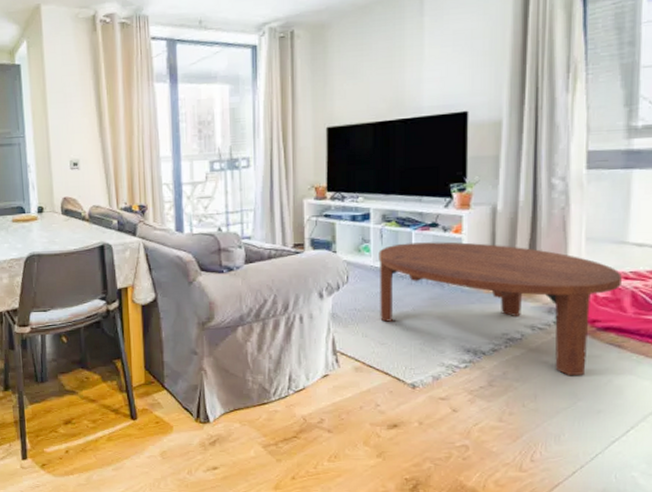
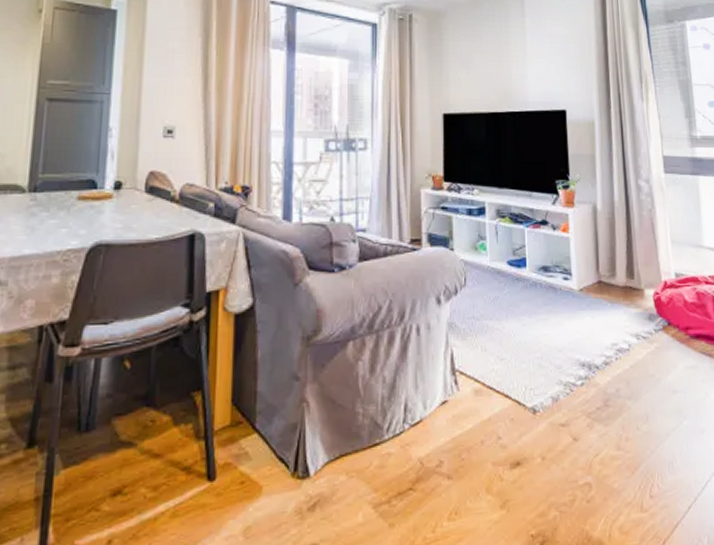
coffee table: present [378,241,622,376] -> none [494,241,704,391]

